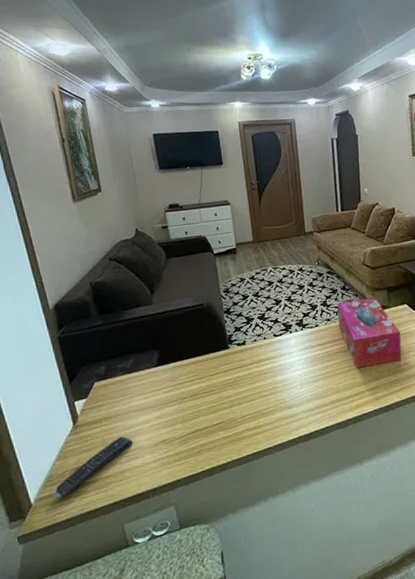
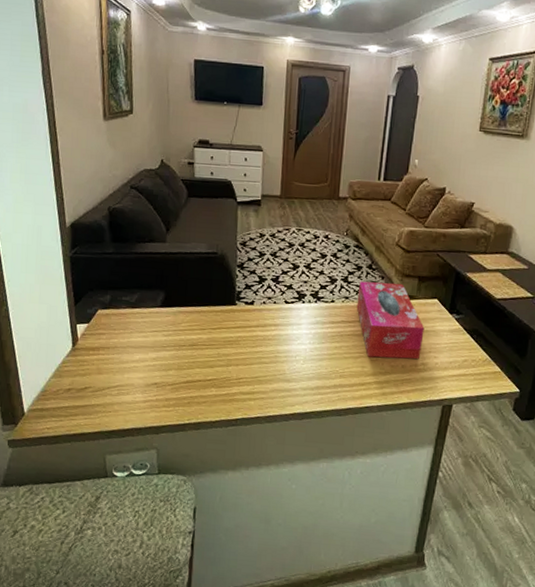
remote control: present [52,436,134,500] -> none [44,368,127,415]

